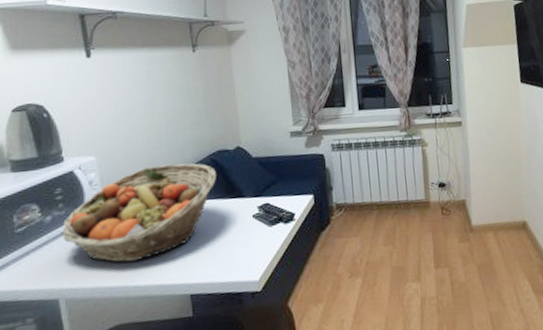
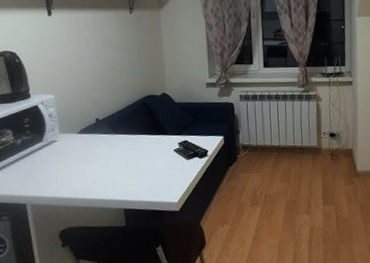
fruit basket: present [61,163,216,263] -> none [28,104,146,180]

